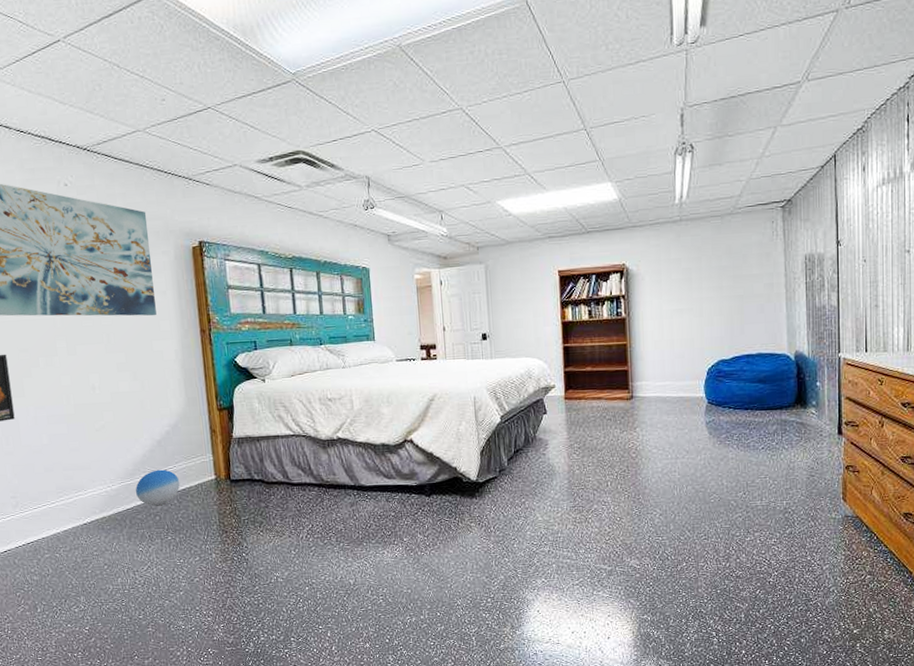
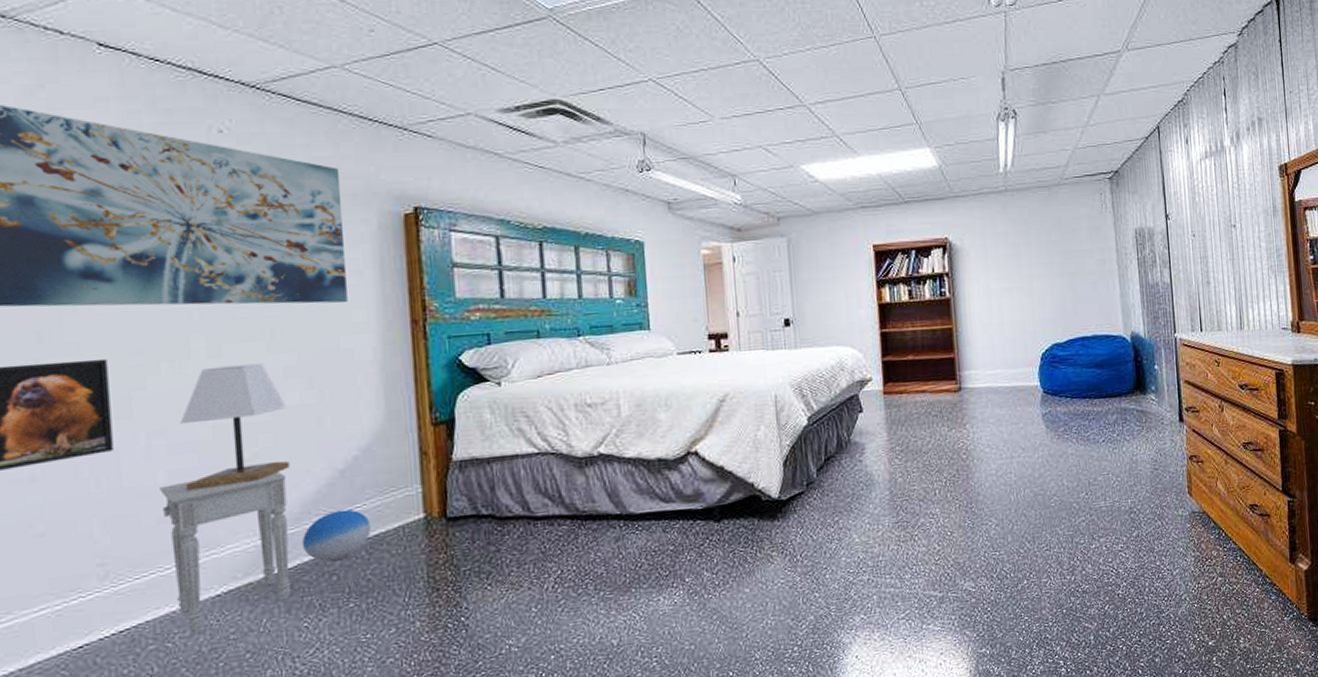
nightstand: none [45,440,130,548] -> present [160,472,291,632]
lamp: none [54,360,125,450] -> present [180,363,290,491]

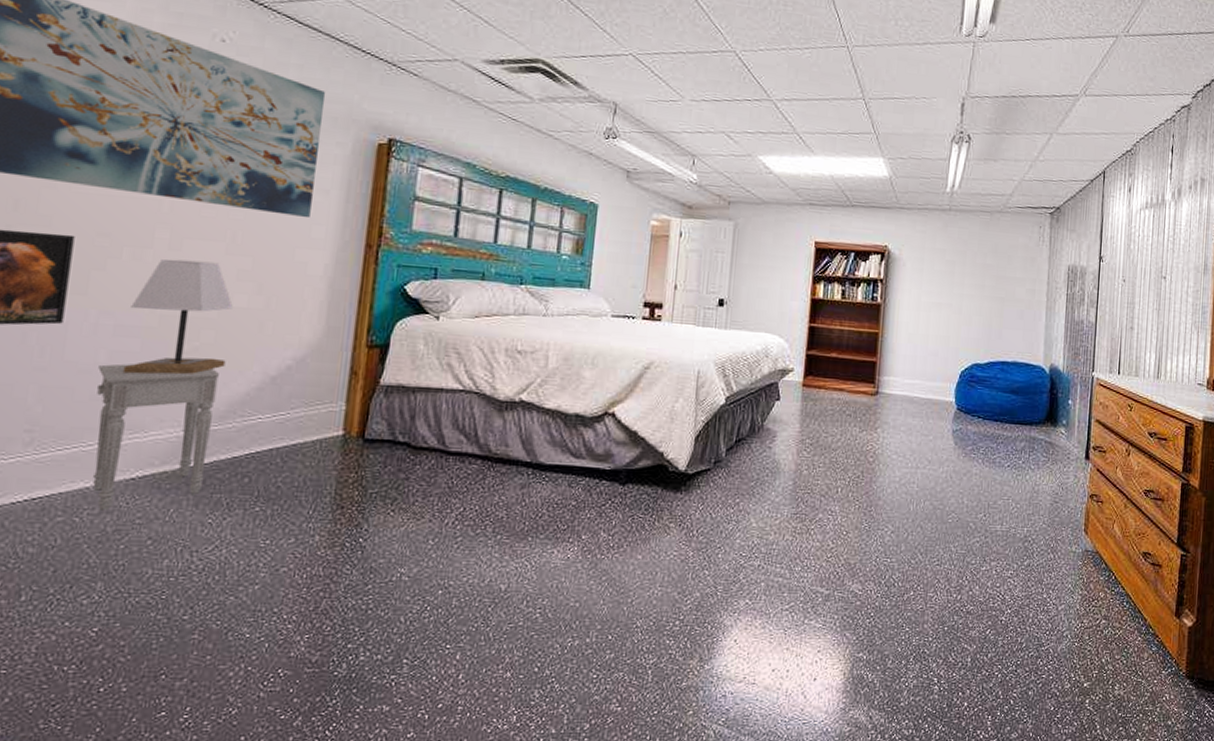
ball: present [303,509,372,562] -> none [222,414,291,464]

